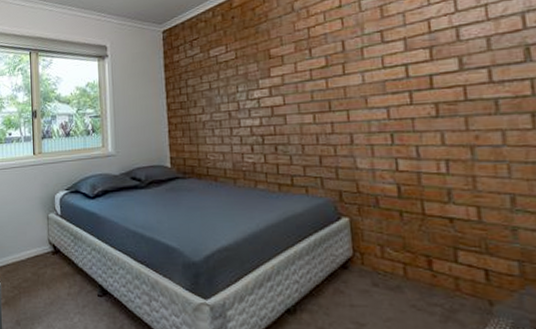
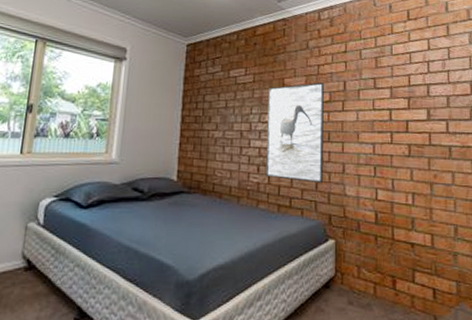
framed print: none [253,46,327,158] -> present [266,82,324,183]

